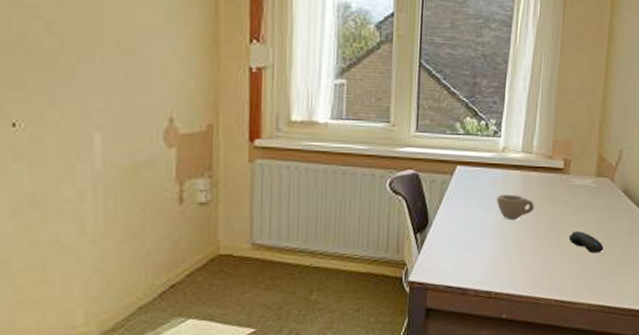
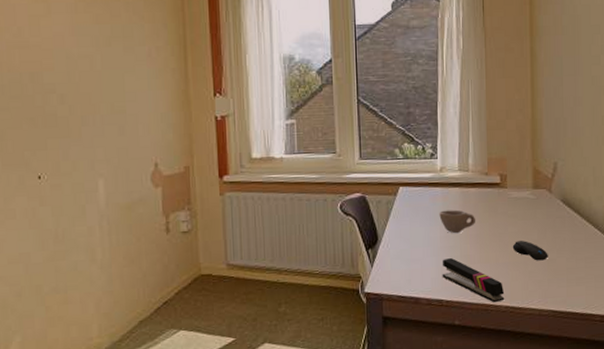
stapler: none [493,247,556,296] -> present [442,258,505,303]

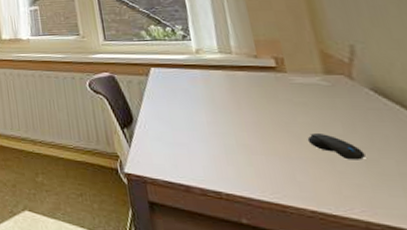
cup: present [439,209,476,234] -> none [201,93,251,120]
stapler: present [442,258,505,303] -> none [213,146,309,205]

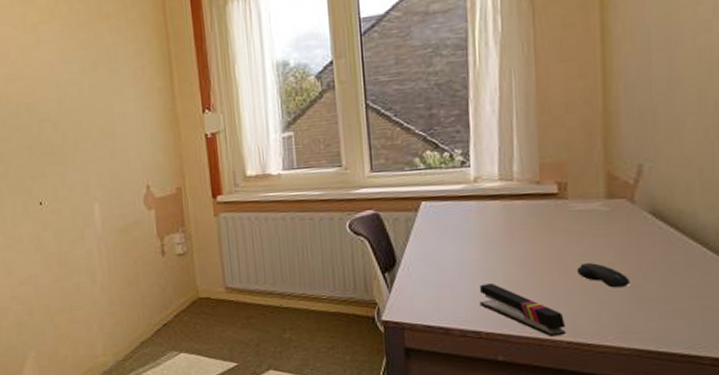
stapler: none [213,146,309,205] -> present [479,284,567,337]

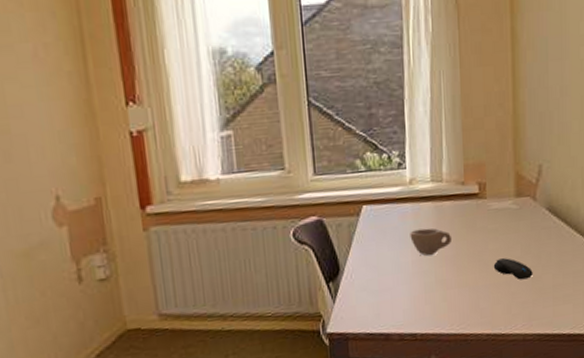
cup: none [474,226,525,255] -> present [410,228,453,256]
stapler: present [479,284,567,337] -> none [414,285,486,332]

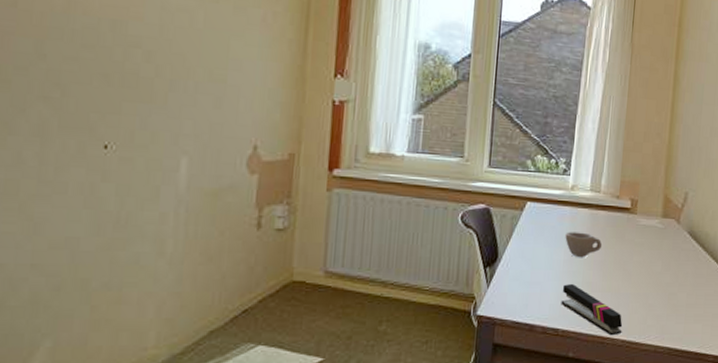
stapler: none [414,285,486,332] -> present [561,284,623,336]
computer mouse: present [493,258,533,280] -> none [635,271,670,294]

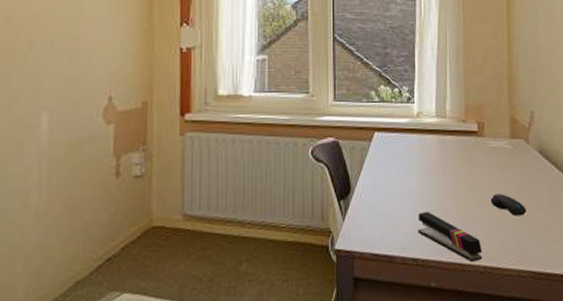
cup: present [565,232,603,258] -> none [415,158,454,185]
computer mouse: none [635,271,670,294] -> present [490,194,526,216]

